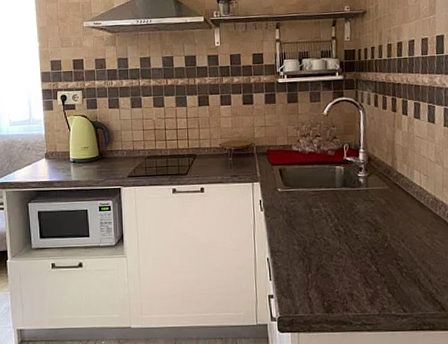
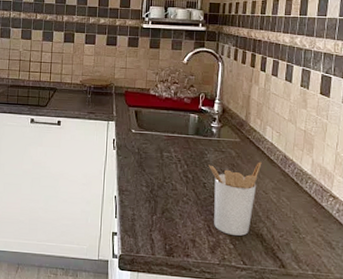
utensil holder: none [359,207,413,284] -> present [209,162,262,236]

